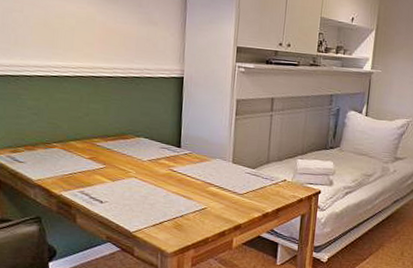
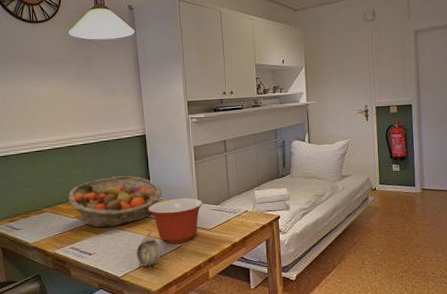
fruit basket: none [84,119,193,176] -> present [69,176,162,228]
alarm clock: none [154,184,183,230] -> present [136,229,162,270]
mixing bowl: none [175,154,238,205] -> present [148,198,203,244]

